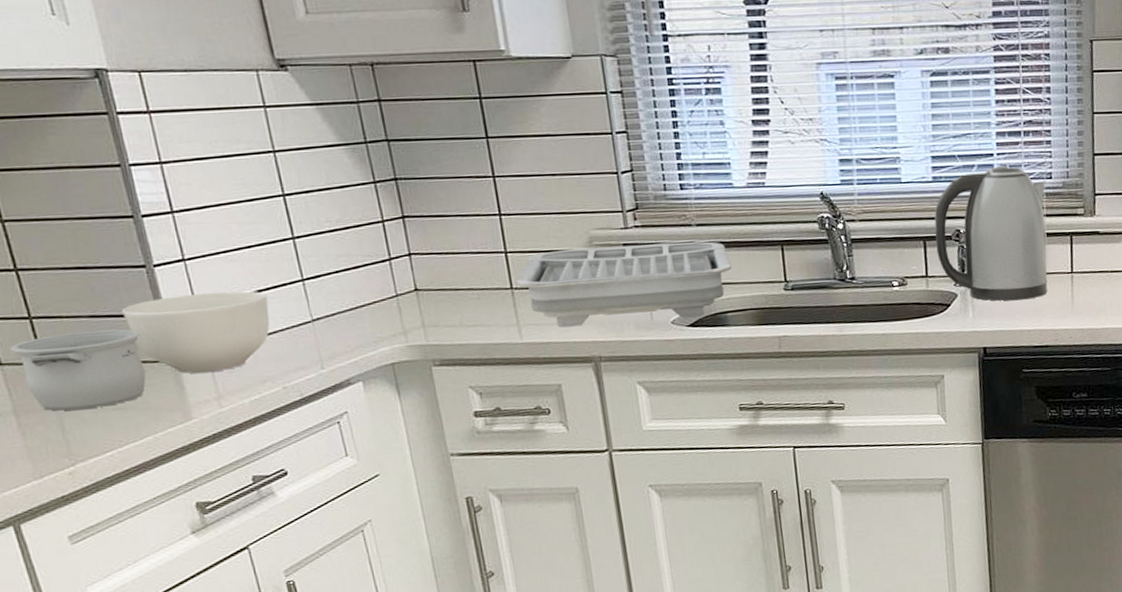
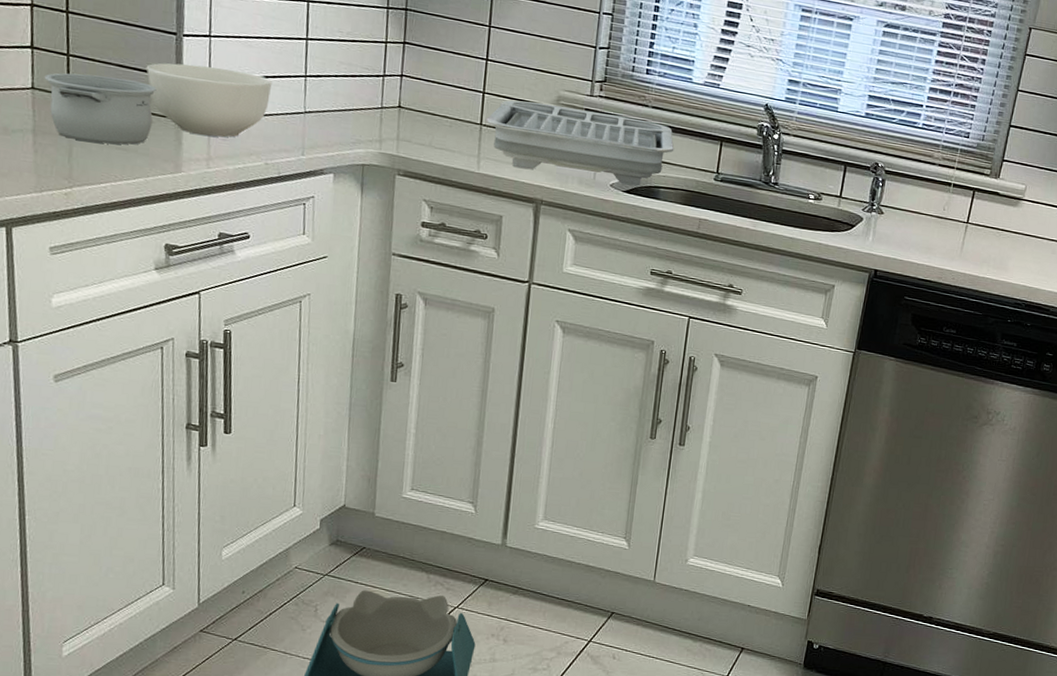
kettle: present [934,166,1048,301] -> none [853,116,962,238]

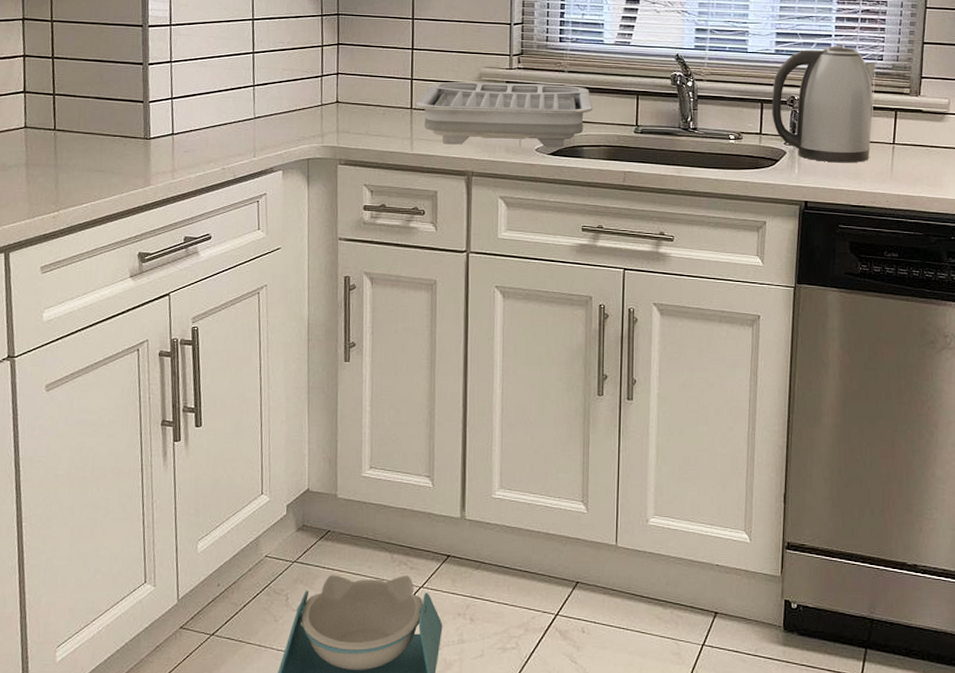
cooking pot: present [44,73,157,145] -> none [35,108,128,168]
bowl: present [146,63,273,138] -> none [118,88,226,151]
kettle: none [853,116,962,238] -> present [772,46,876,163]

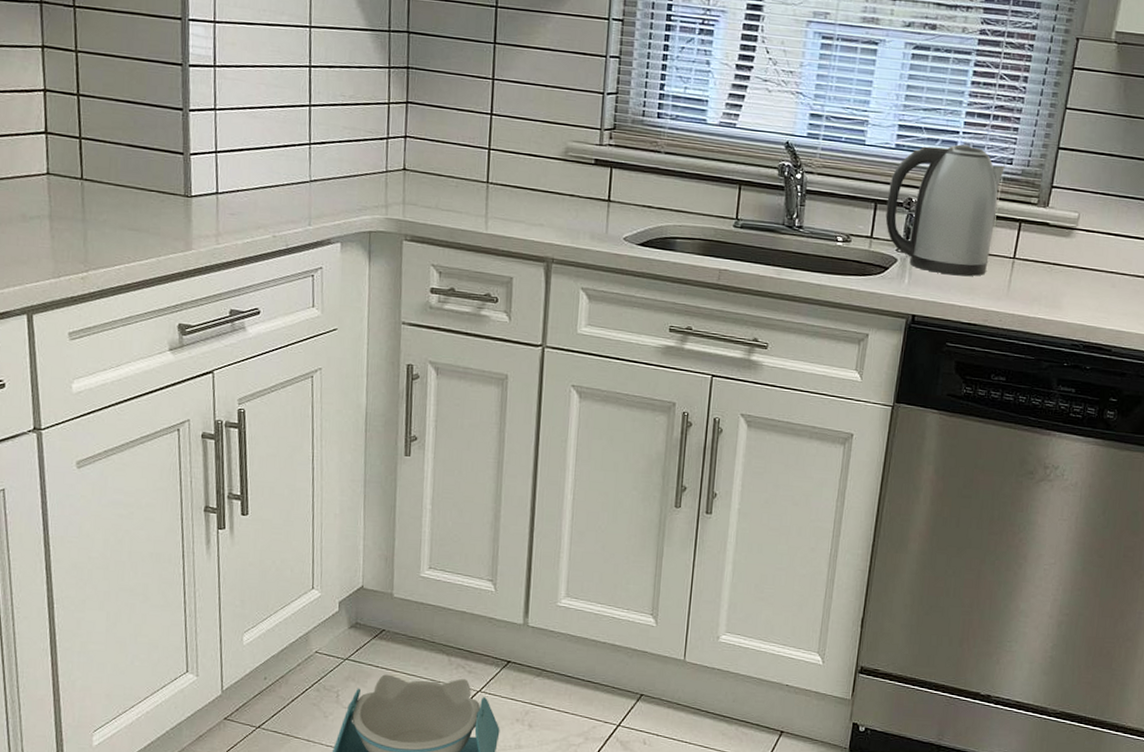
dish rack: present [415,81,593,147] -> none [491,154,690,237]

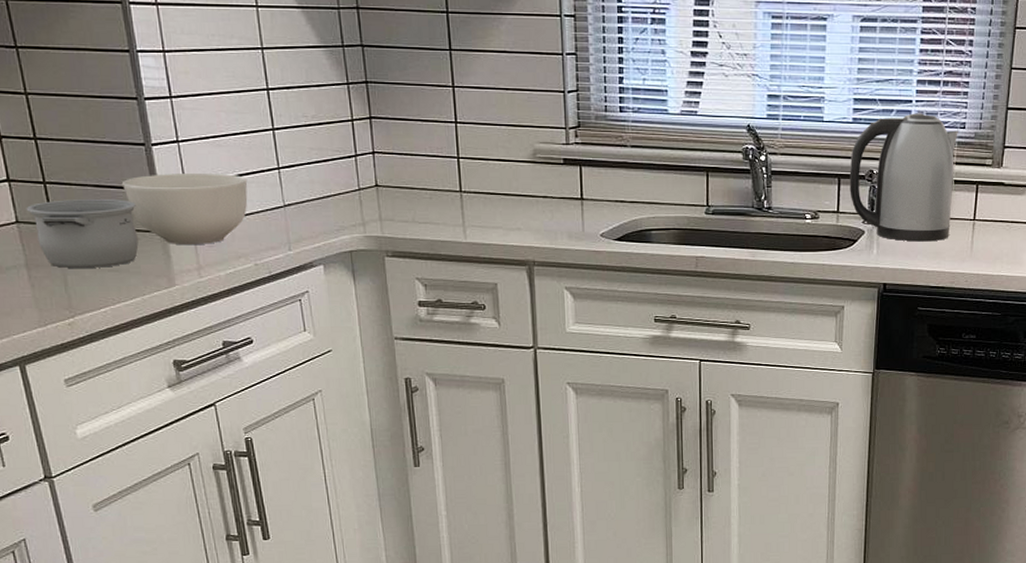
cooking pot: none [58,156,165,226] -> present [26,198,139,268]
bowl: none [154,139,278,212] -> present [121,172,248,246]

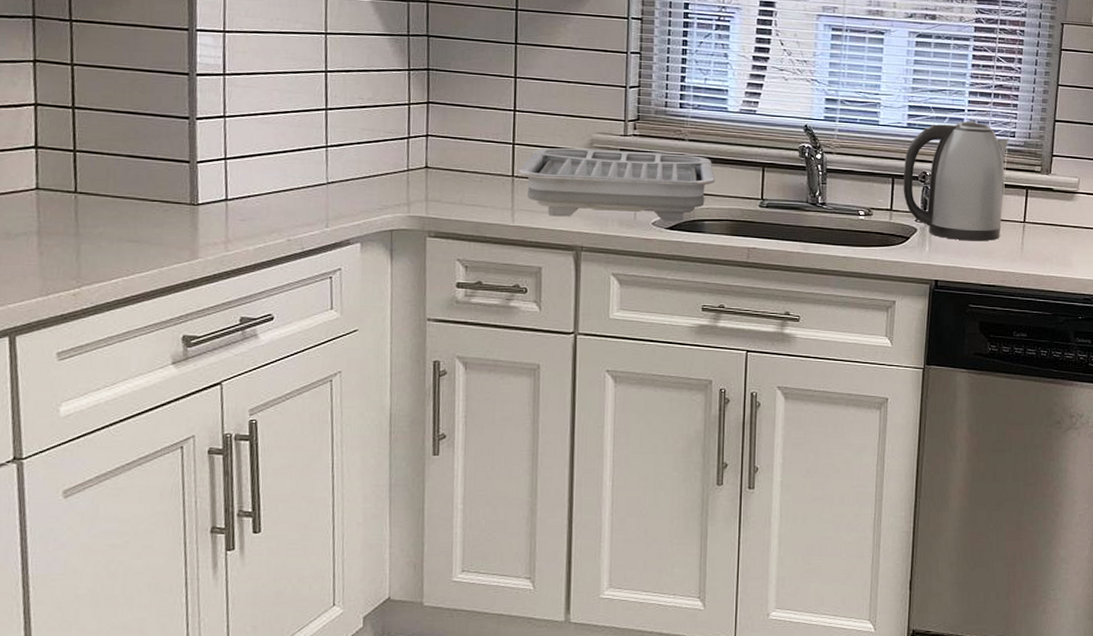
cooking pot: present [26,198,139,268] -> none [49,168,170,238]
bowl: present [121,172,248,246] -> none [157,147,292,219]
dish rack: none [464,159,660,231] -> present [516,148,716,221]

